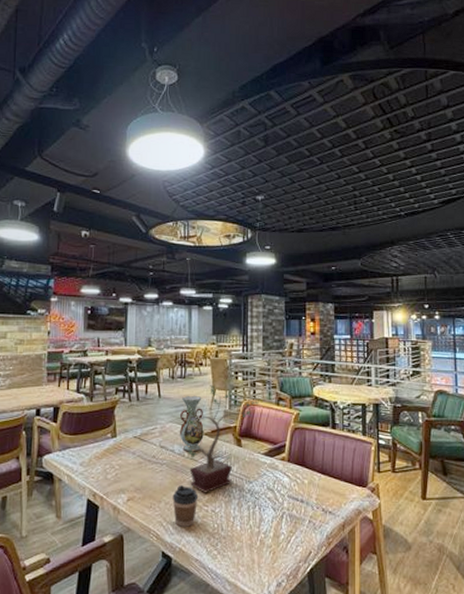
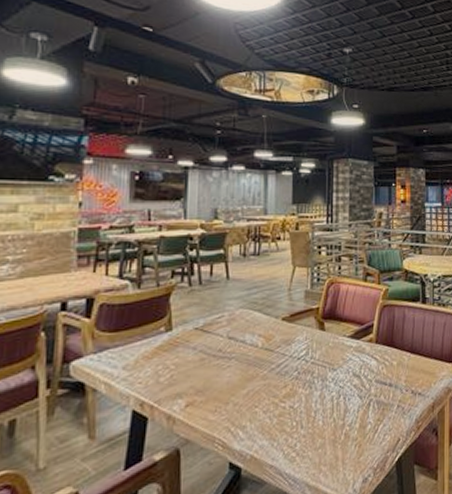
coffee cup: present [172,484,198,527] -> none [242,380,273,431]
vase: present [180,395,204,452] -> none [252,274,281,342]
potted plant: present [186,384,259,493] -> none [260,261,345,388]

